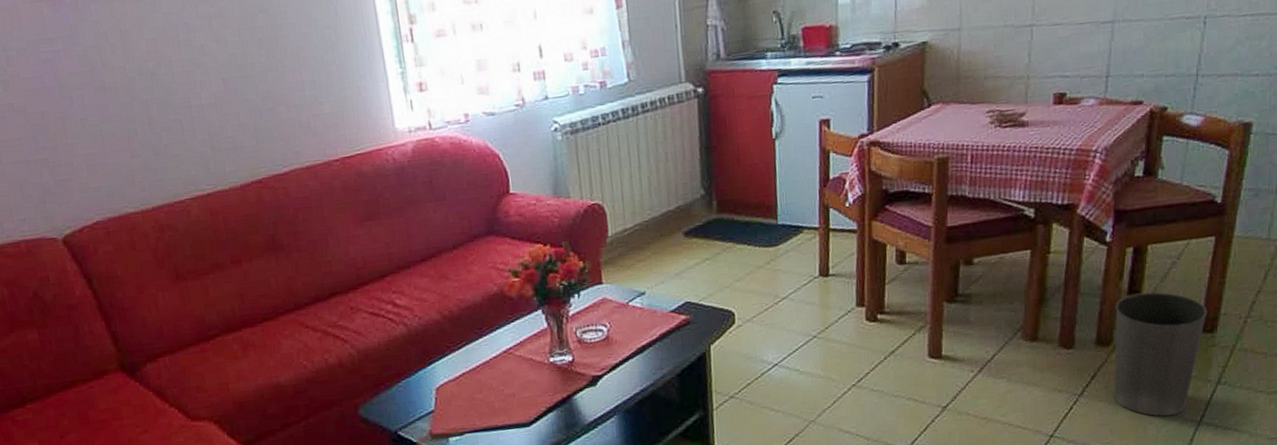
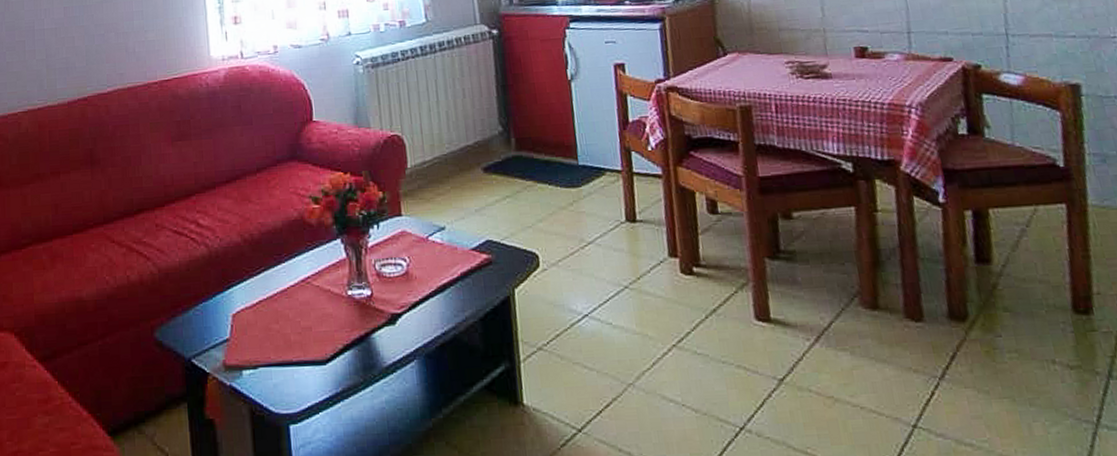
waste basket: present [1114,292,1208,416] -> none [963,262,1077,414]

